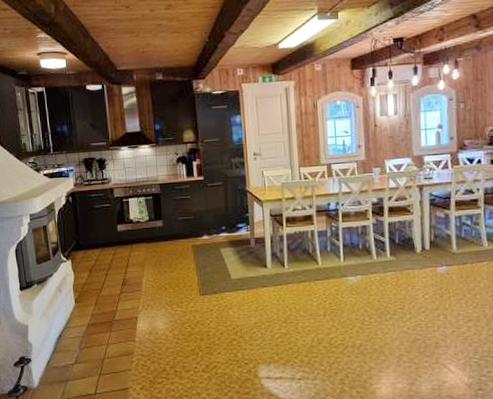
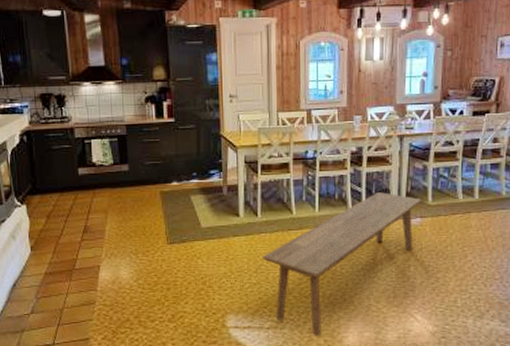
bench: none [291,241,446,388] -> present [262,192,422,337]

